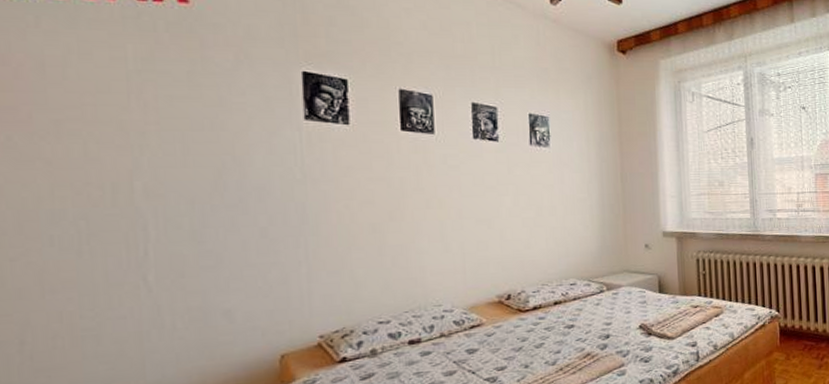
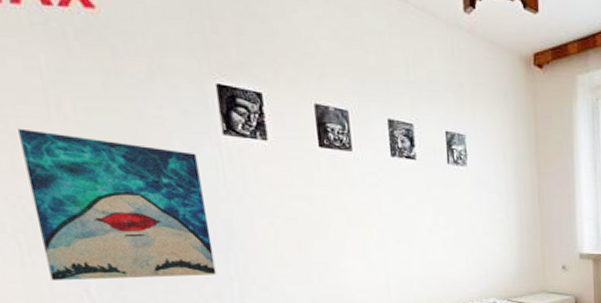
wall art: none [95,116,285,269] -> present [18,128,217,280]

